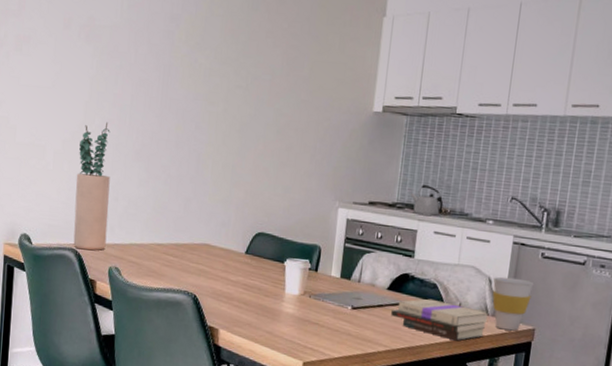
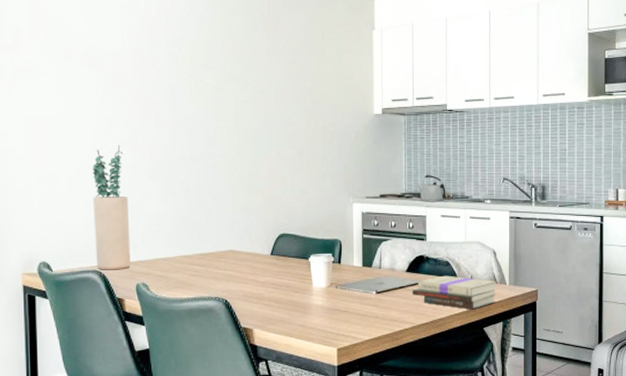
cup: present [492,276,535,331] -> none [496,248,532,294]

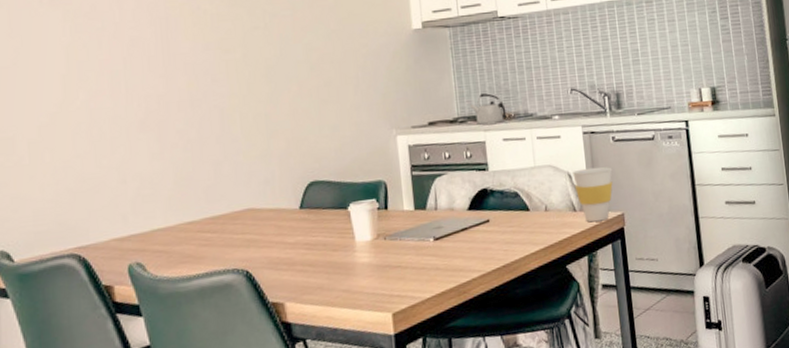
vase: present [92,145,131,270] -> none [62,94,119,253]
books: present [412,275,497,310] -> none [477,208,578,246]
cup: none [496,248,532,294] -> present [571,167,613,223]

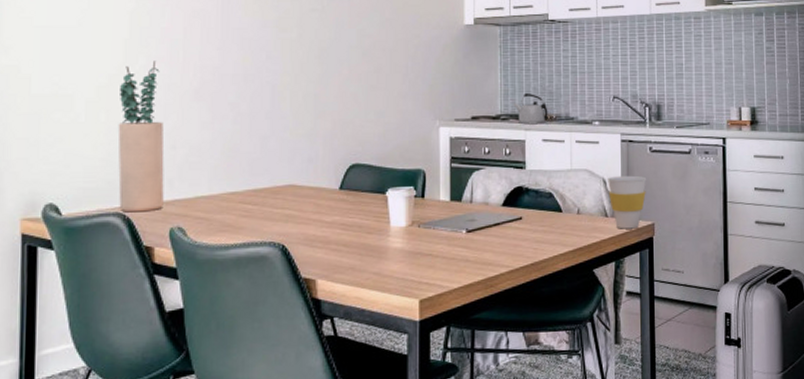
vase: none [62,94,119,253] -> present [117,60,165,213]

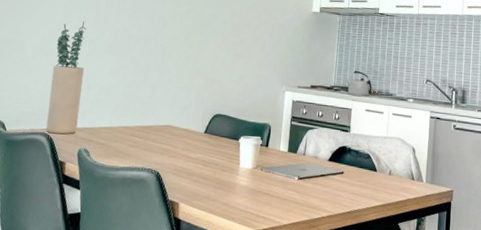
cup: present [606,175,647,229] -> none [415,146,450,193]

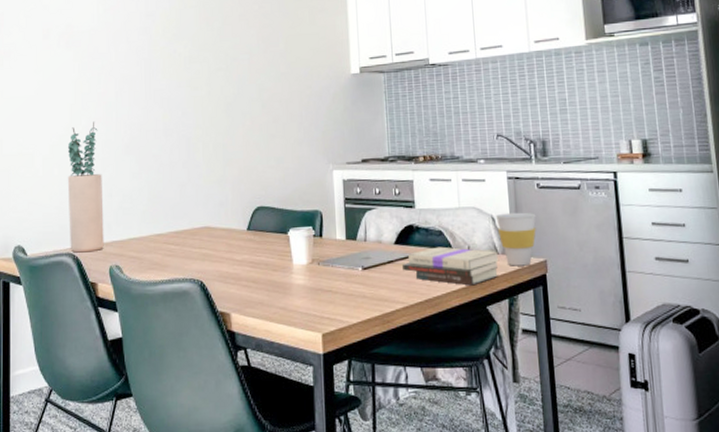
books: none [332,167,415,204] -> present [402,246,500,286]
kettle: present [344,71,372,97] -> none [399,135,434,165]
cup: none [415,146,450,193] -> present [495,212,536,266]

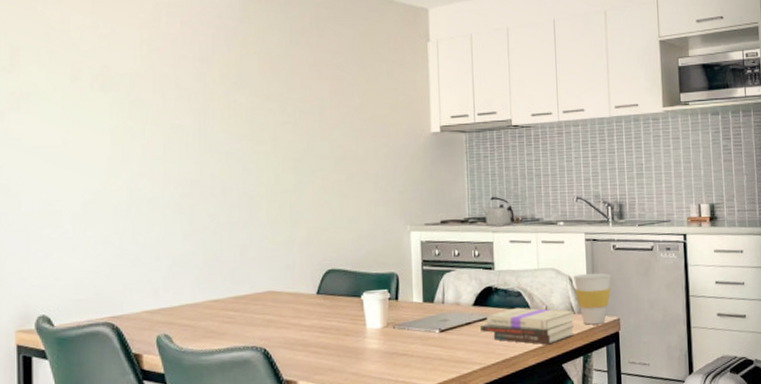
vase: present [67,121,104,253] -> none [104,176,150,322]
kettle: none [399,135,434,165] -> present [480,197,515,227]

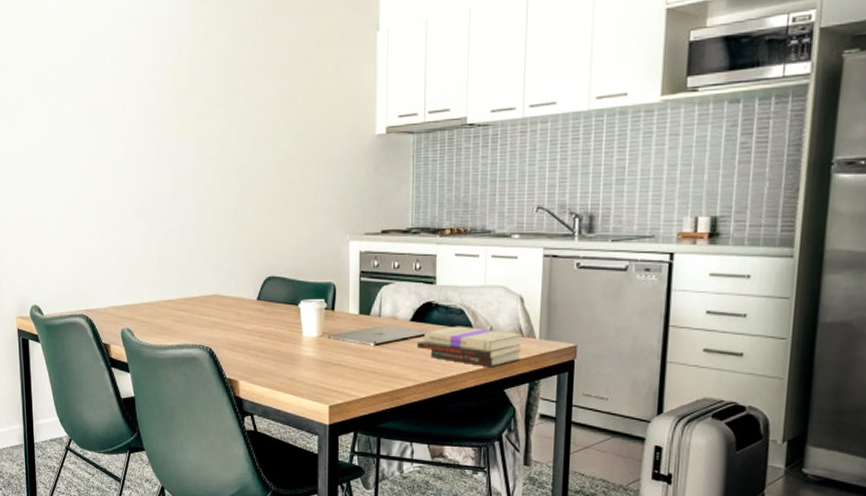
kettle: present [480,197,515,227] -> none [425,205,463,239]
cup: present [572,273,612,325] -> none [524,293,572,350]

